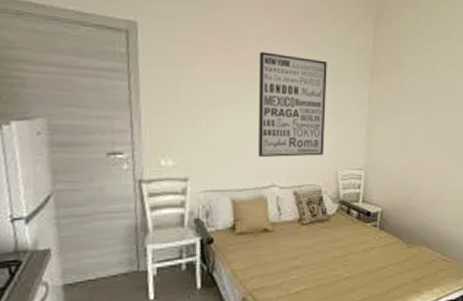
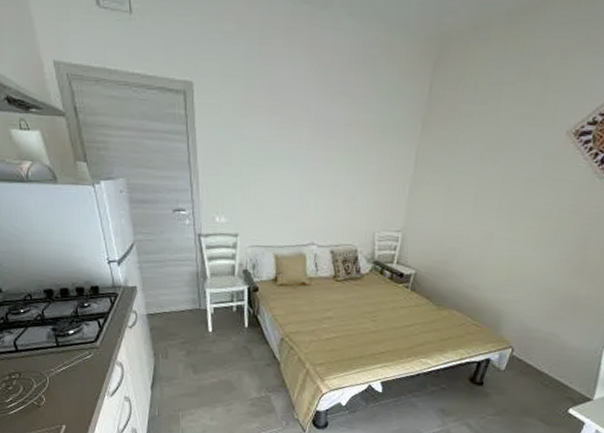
wall art: present [258,52,327,157] -> none [300,107,375,217]

